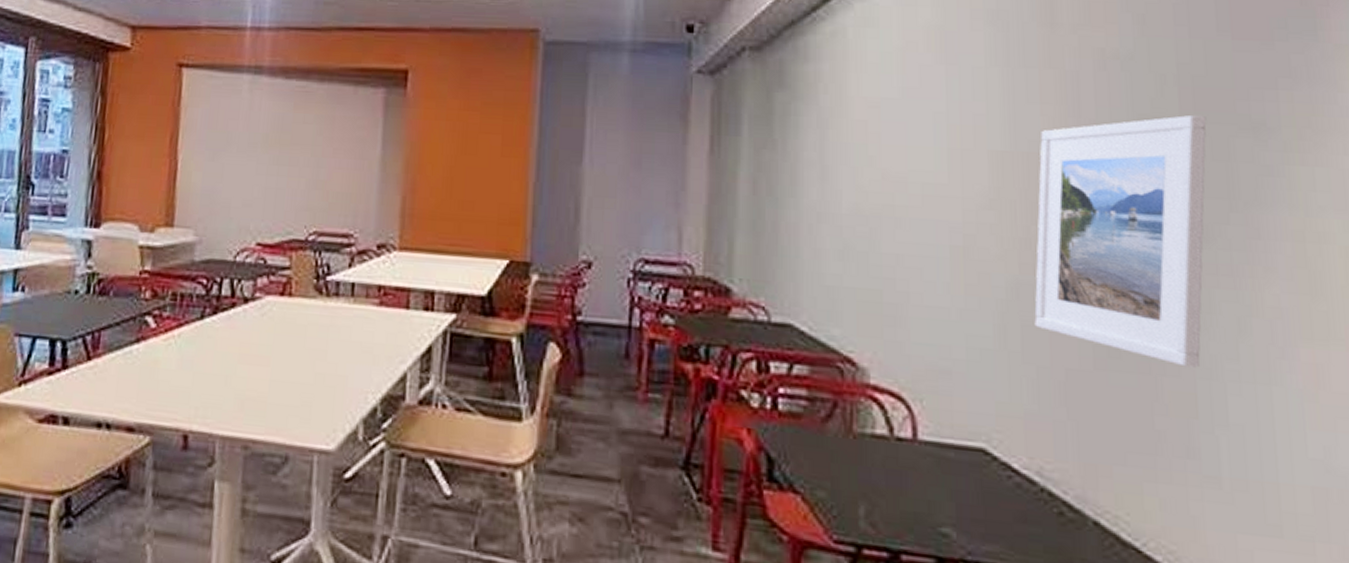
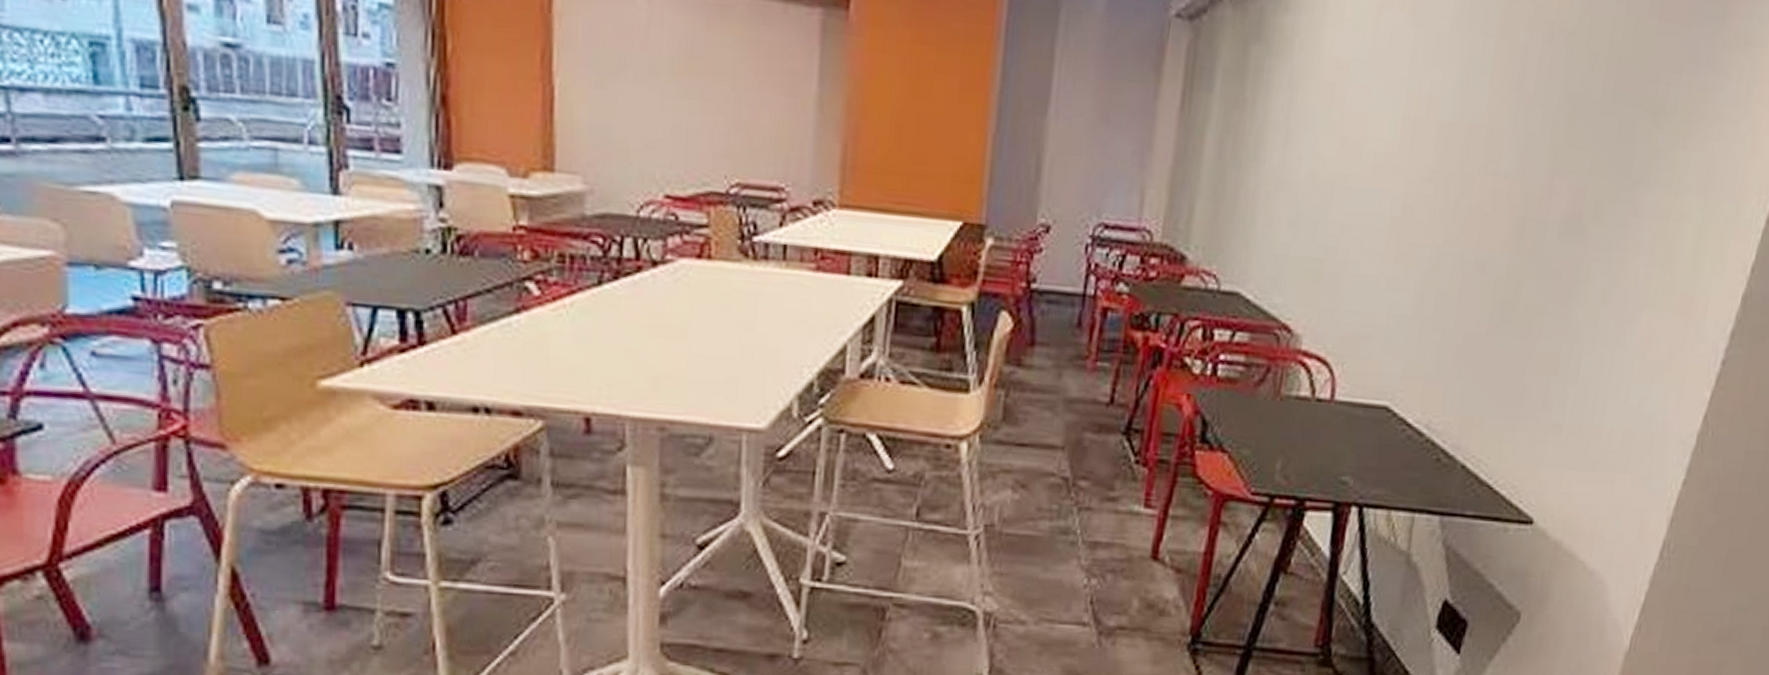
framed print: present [1034,114,1207,368] -> none [1447,94,1622,332]

